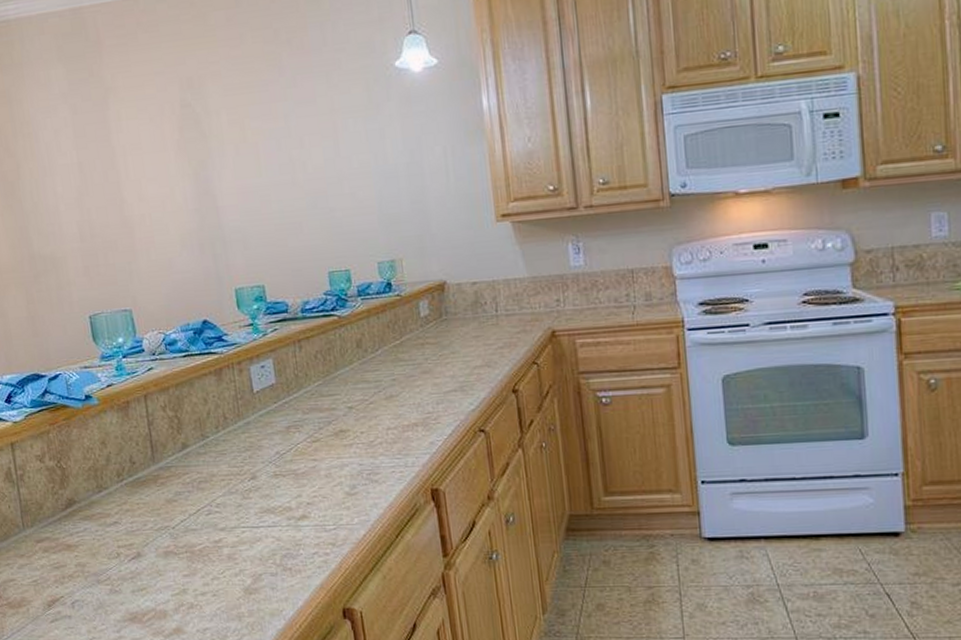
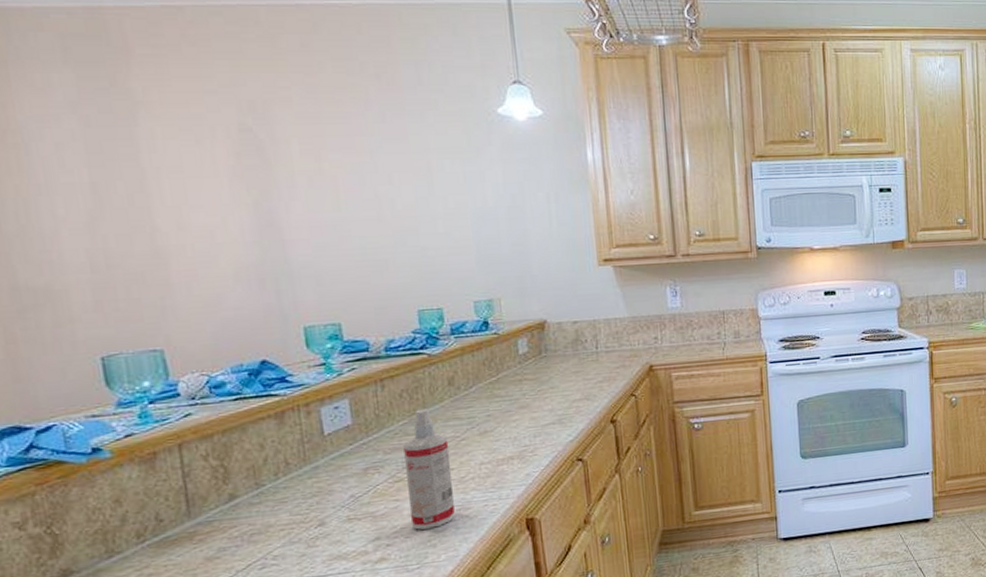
spray bottle: none [319,370,366,491] -> present [403,409,455,530]

